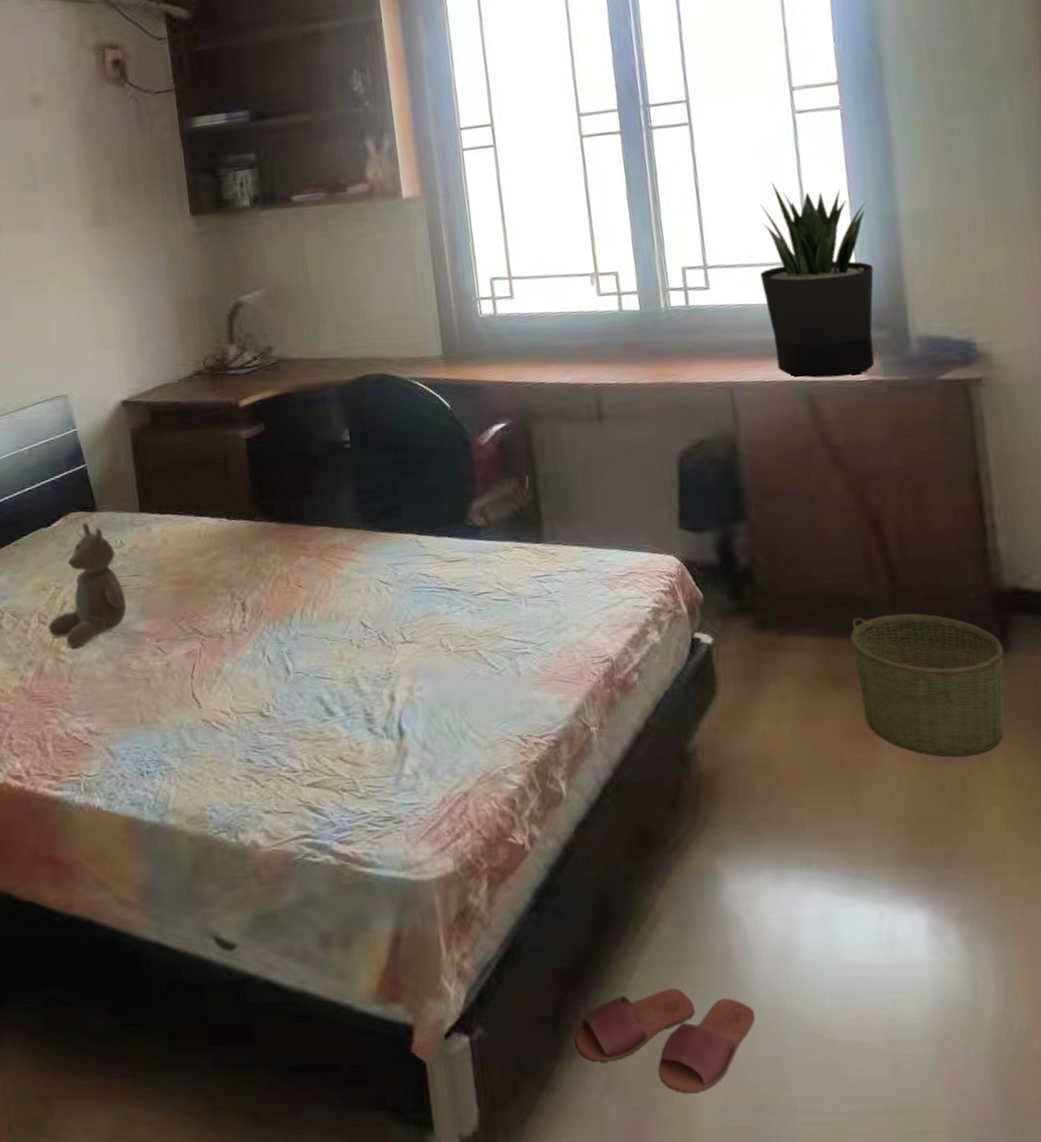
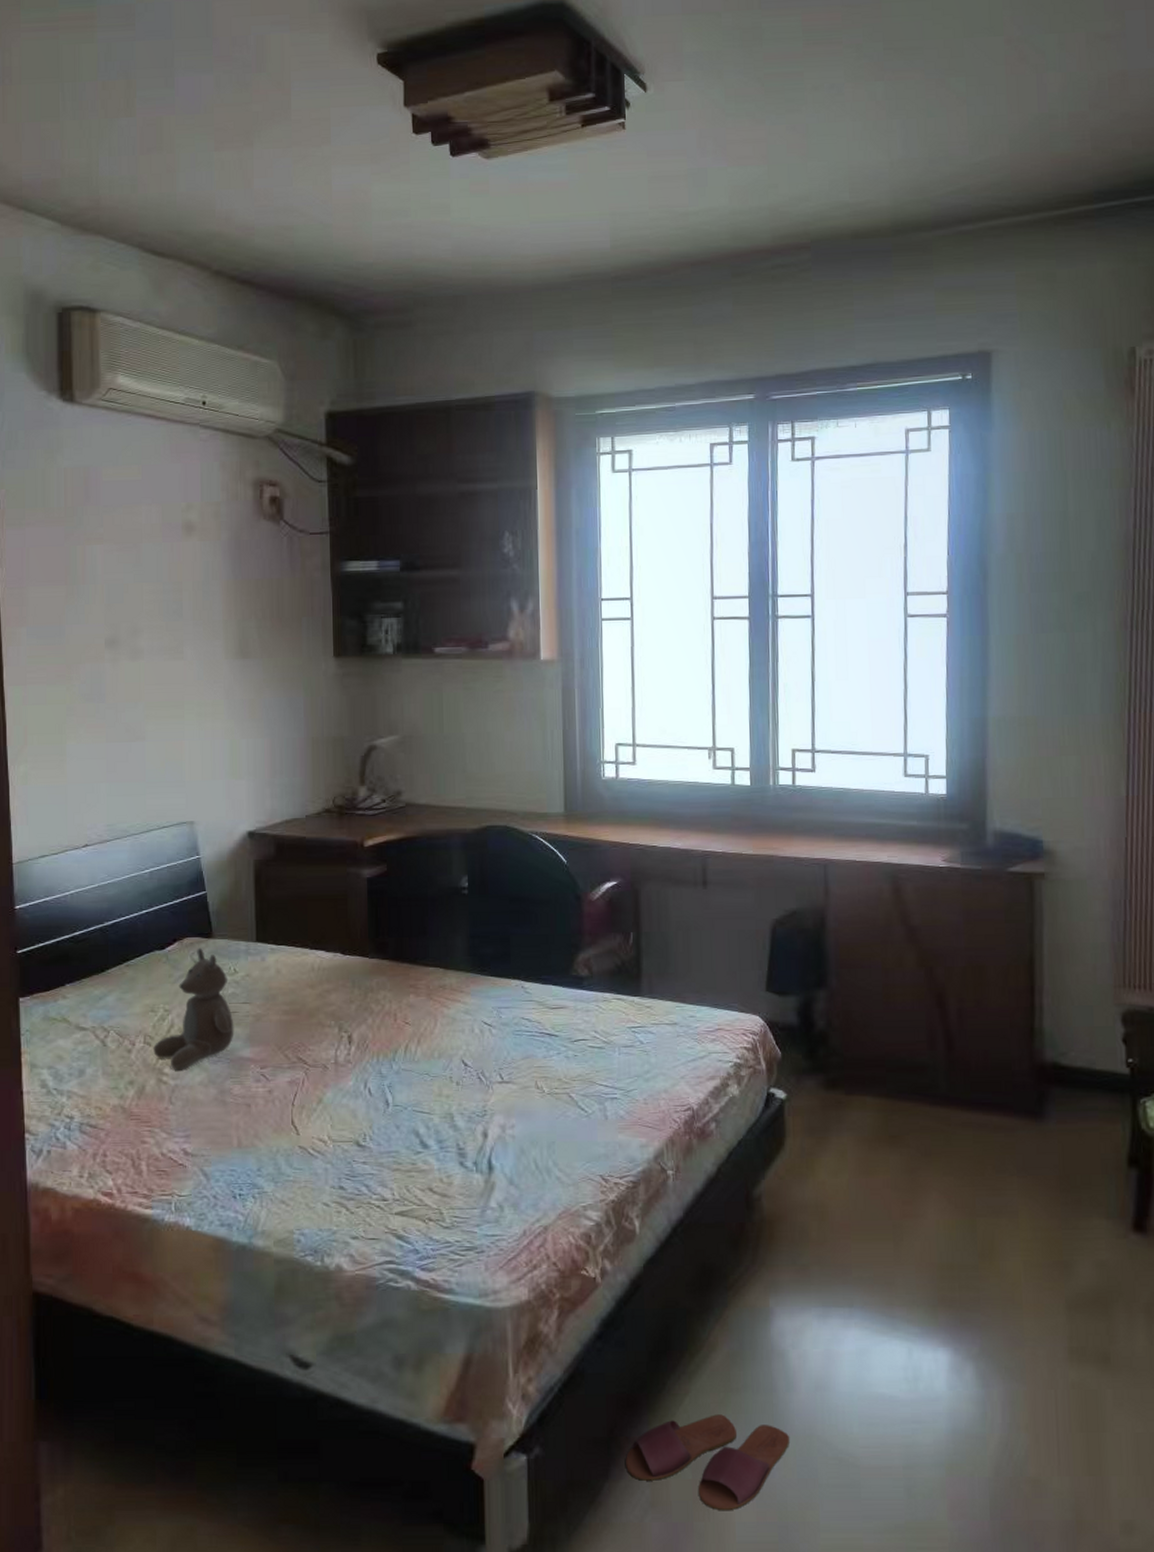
planter: present [760,181,875,379] -> none [861,677,961,862]
basket: present [850,613,1004,756] -> none [908,1080,1039,1211]

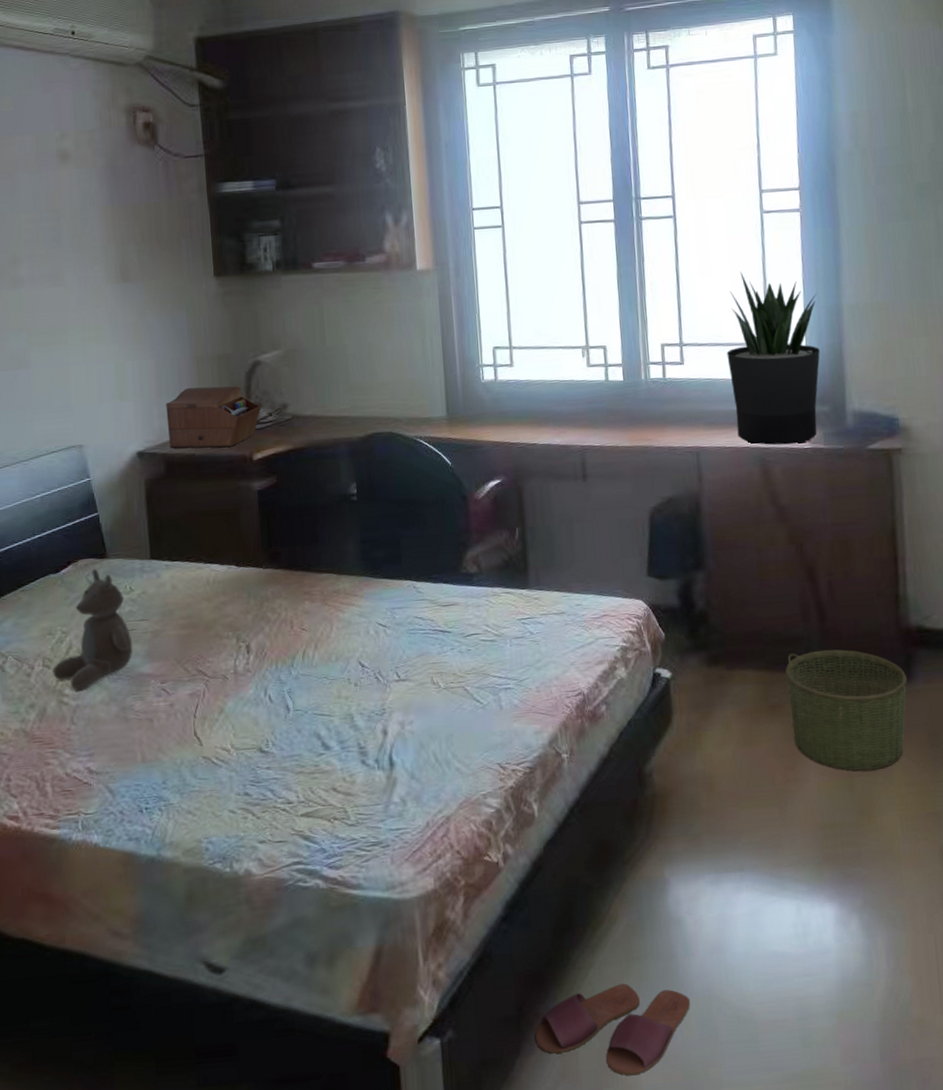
sewing box: none [279,769,375,832] -> present [166,386,261,449]
planter: none [861,677,961,862] -> present [727,271,820,446]
basket: none [908,1080,1039,1211] -> present [785,649,908,771]

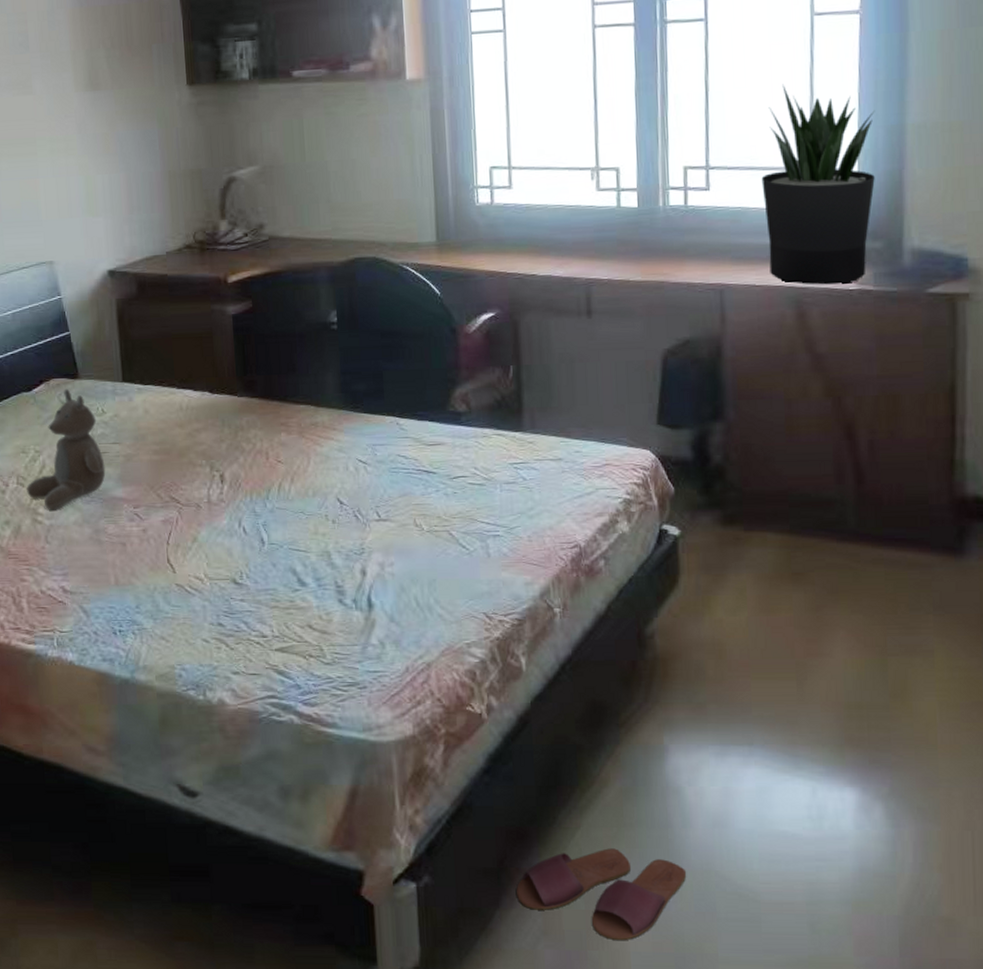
sewing box: present [166,386,261,449] -> none [137,203,237,269]
basket: present [785,649,908,771] -> none [813,515,959,650]

